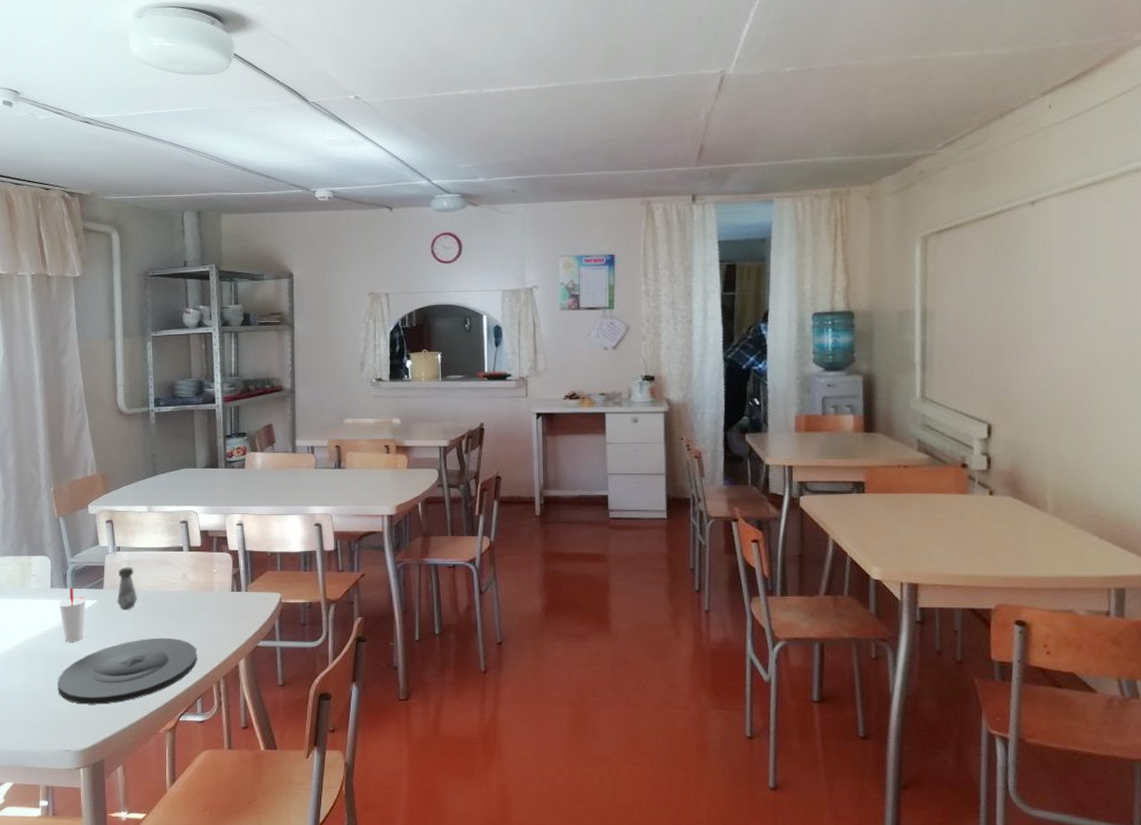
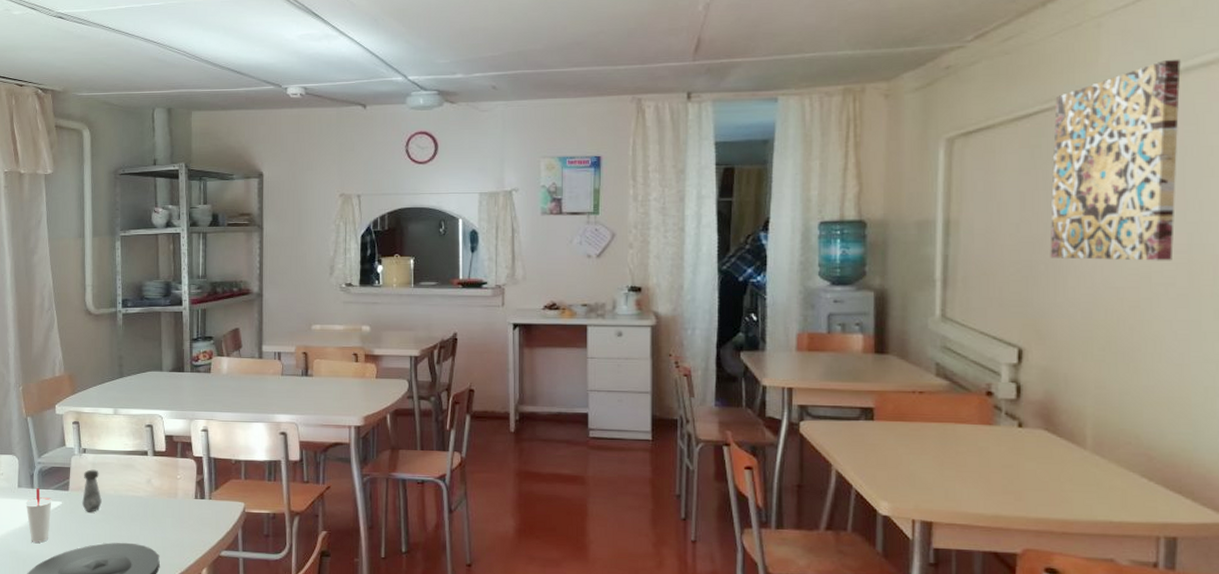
wall art: none [1012,165,1118,344] -> present [1050,59,1181,261]

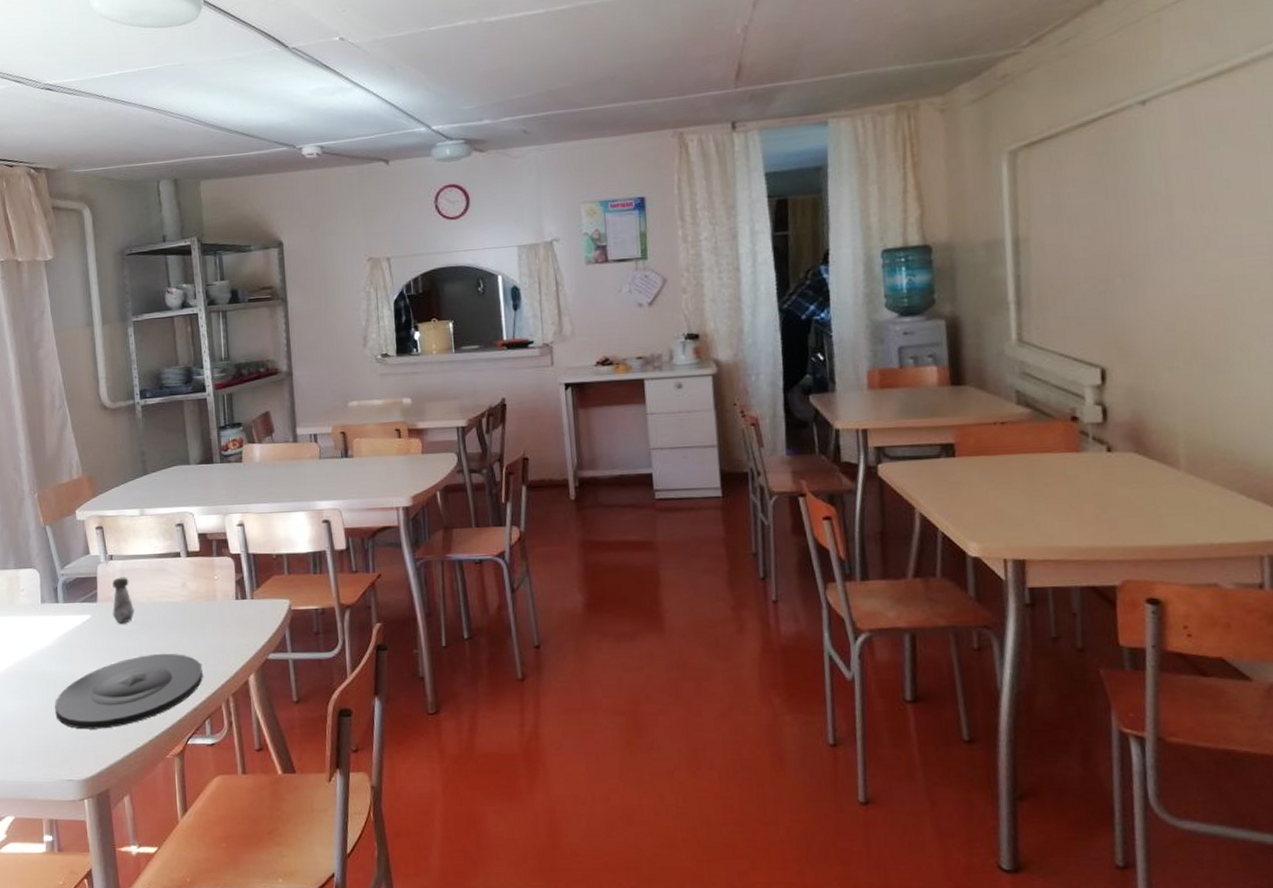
cup: present [25,488,52,543] -> none [51,602,80,662]
wall art: present [1050,59,1181,261] -> none [1119,49,1254,271]

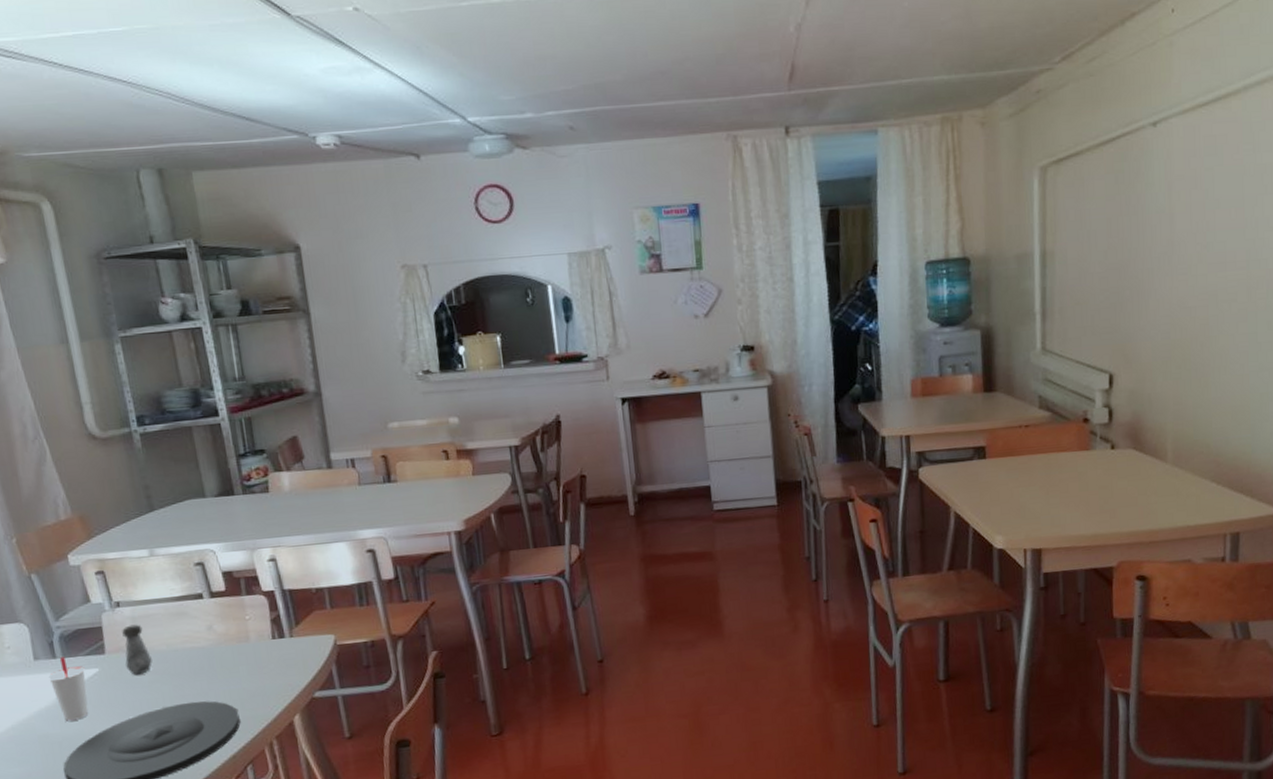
cup: none [51,602,80,662] -> present [48,657,89,721]

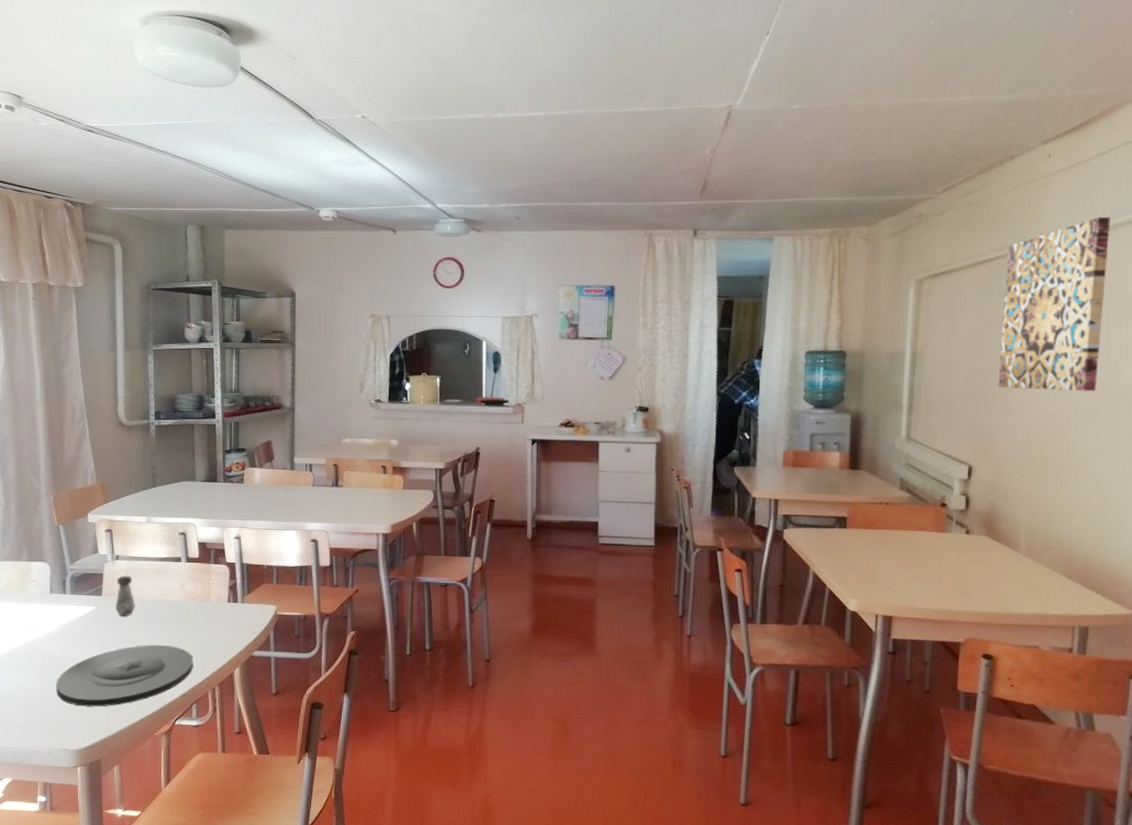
cup: present [48,657,89,721] -> none [58,594,85,646]
wall art: none [1133,77,1240,283] -> present [998,216,1111,392]

